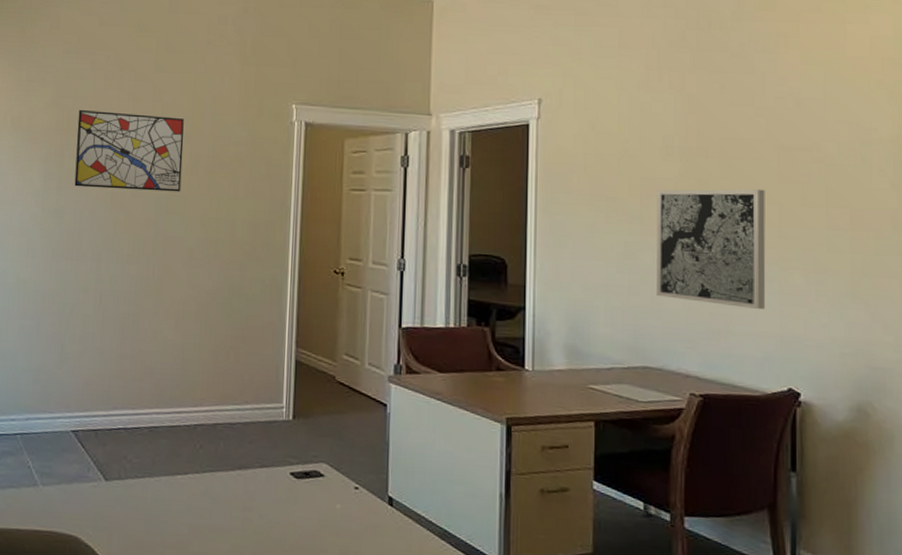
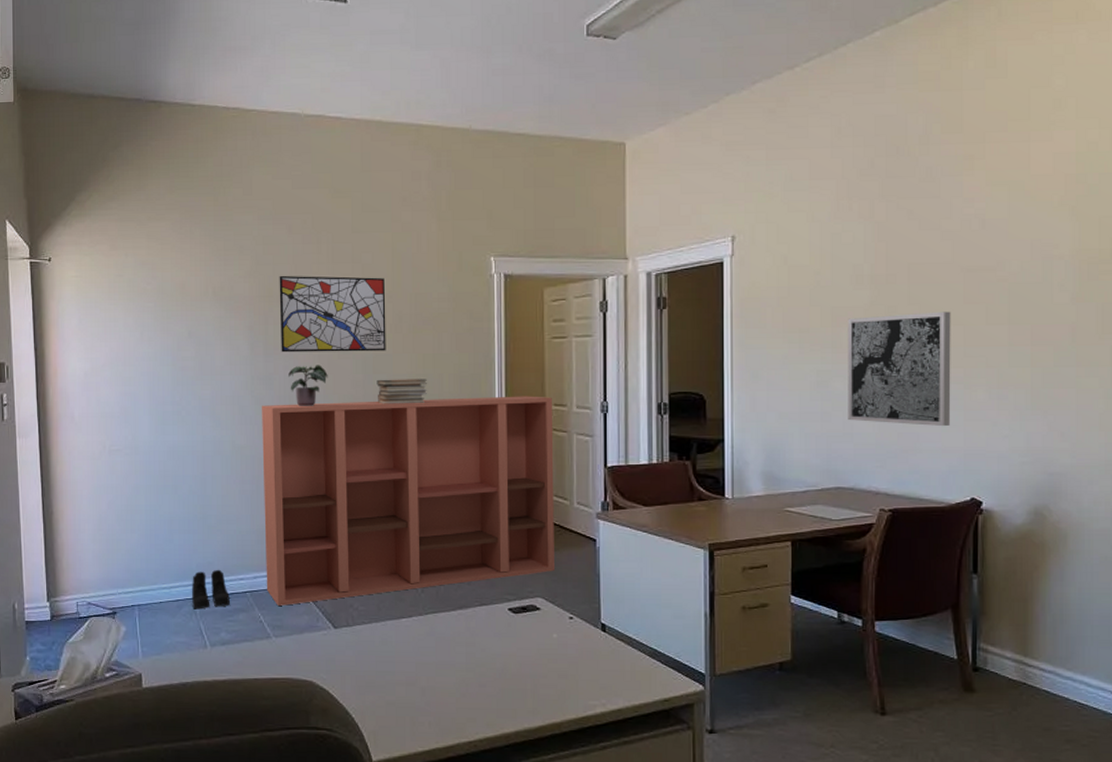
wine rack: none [37,239,348,452] -> present [262,396,554,606]
potted plant: none [80,201,120,244] -> present [288,365,328,407]
book stack: none [168,220,220,248] -> present [377,379,427,404]

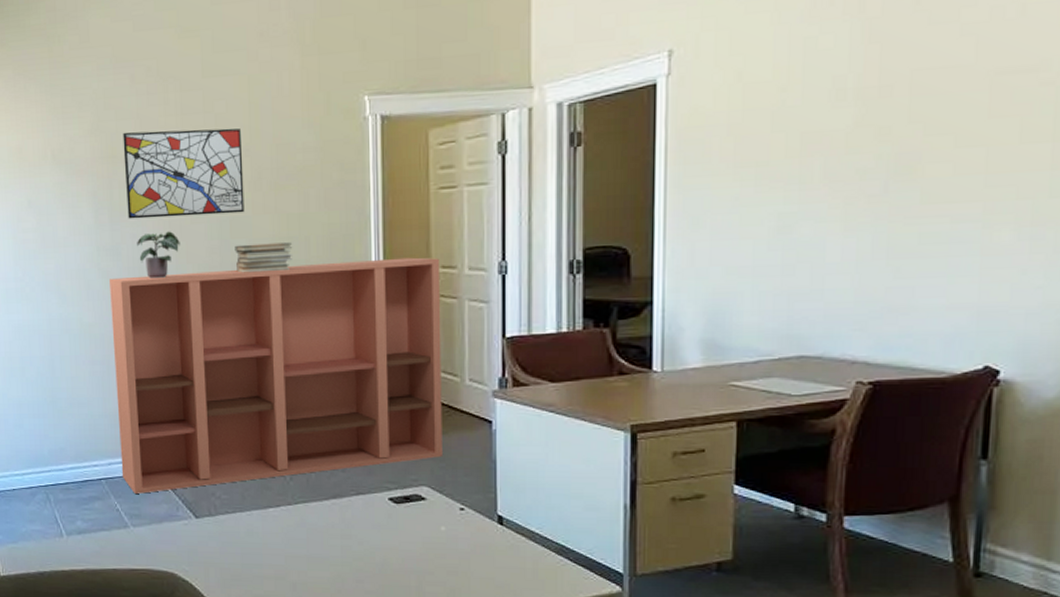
boots: present [191,569,230,610] -> none [44,455,84,497]
wall art: present [848,311,951,427] -> none [818,129,969,278]

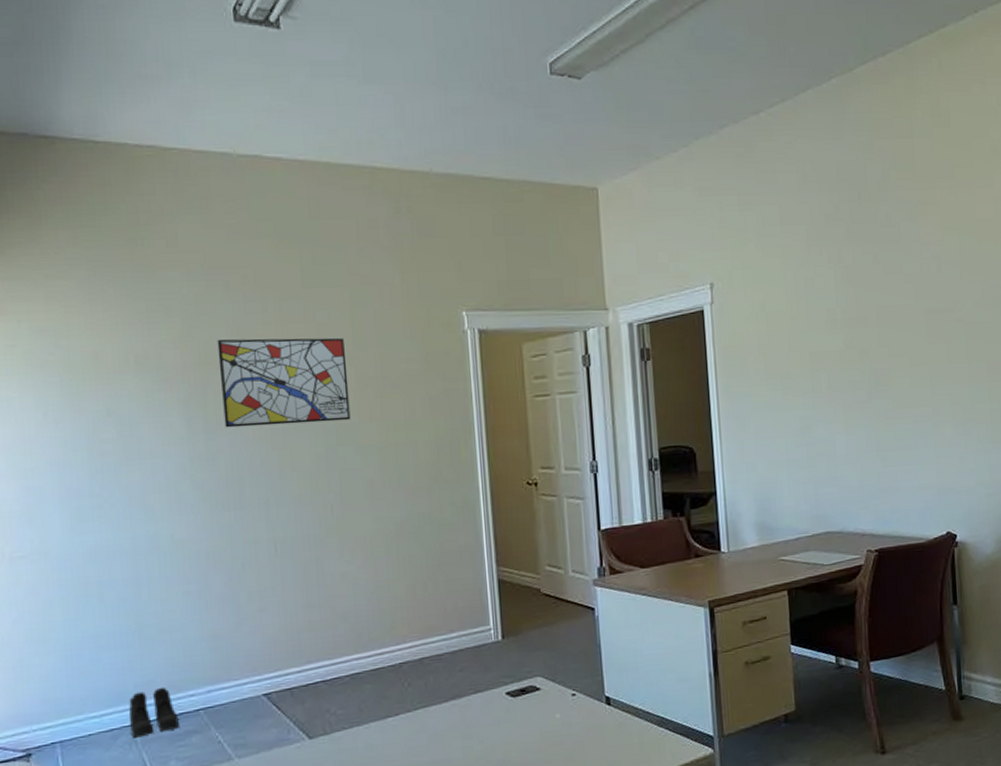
boots: none [44,455,84,497] -> present [128,687,179,738]
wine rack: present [109,257,442,494] -> none [205,459,553,721]
potted plant: present [137,231,180,280] -> none [236,439,284,490]
book stack: present [234,242,292,273] -> none [342,448,401,480]

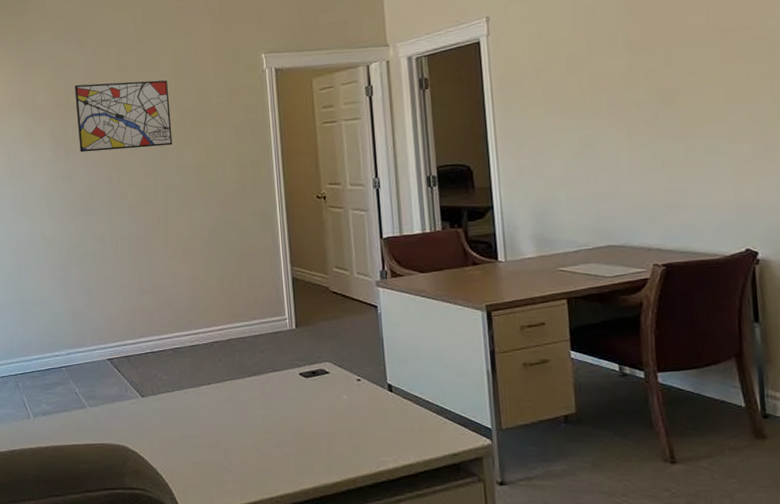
boots: present [128,687,179,738] -> none [14,347,48,384]

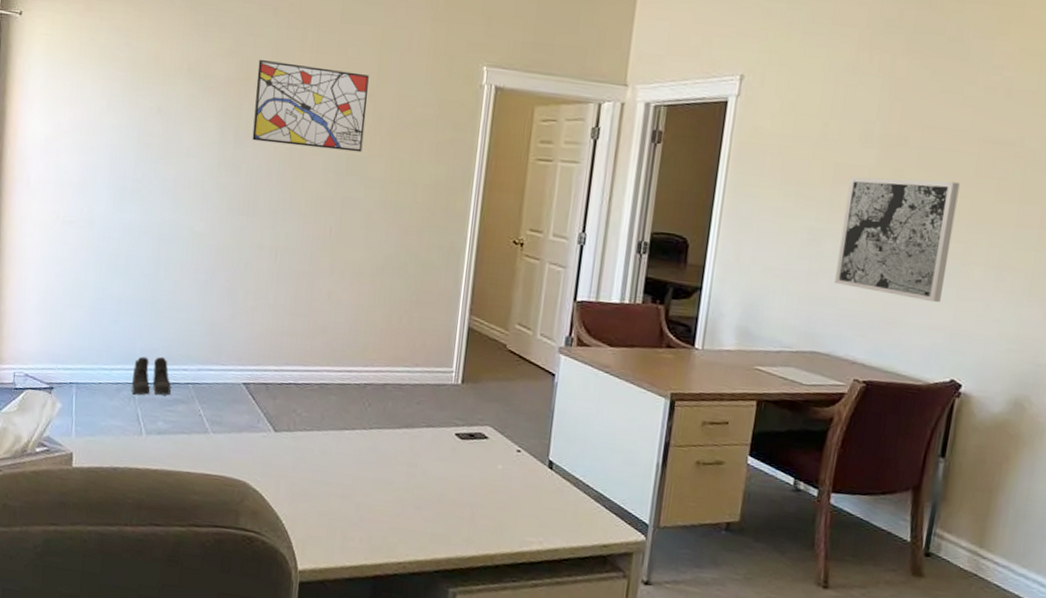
boots: none [14,347,48,384] -> present [131,356,171,396]
wall art: none [606,71,718,182] -> present [834,177,960,303]

